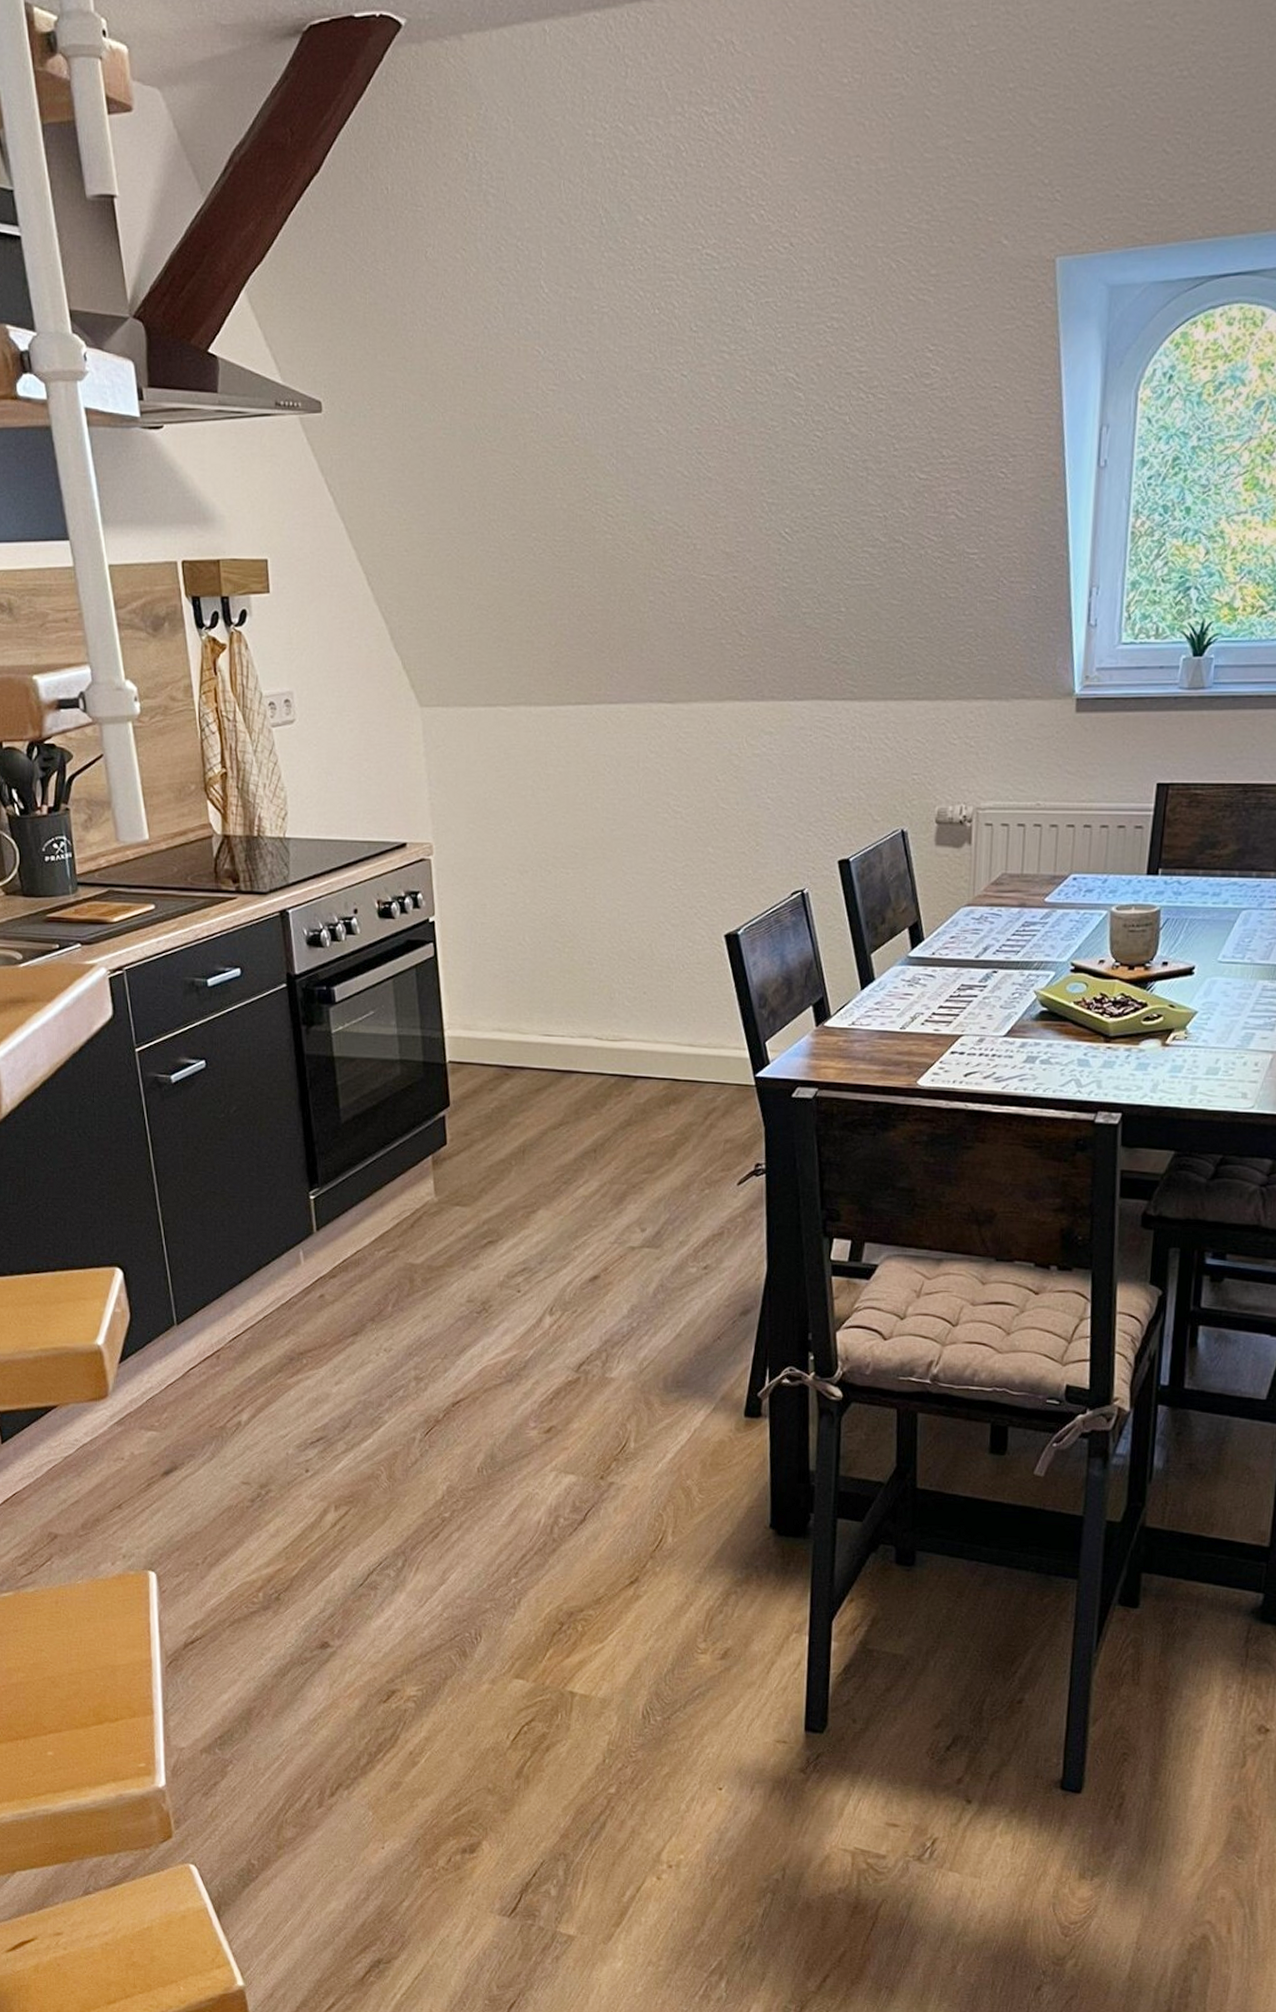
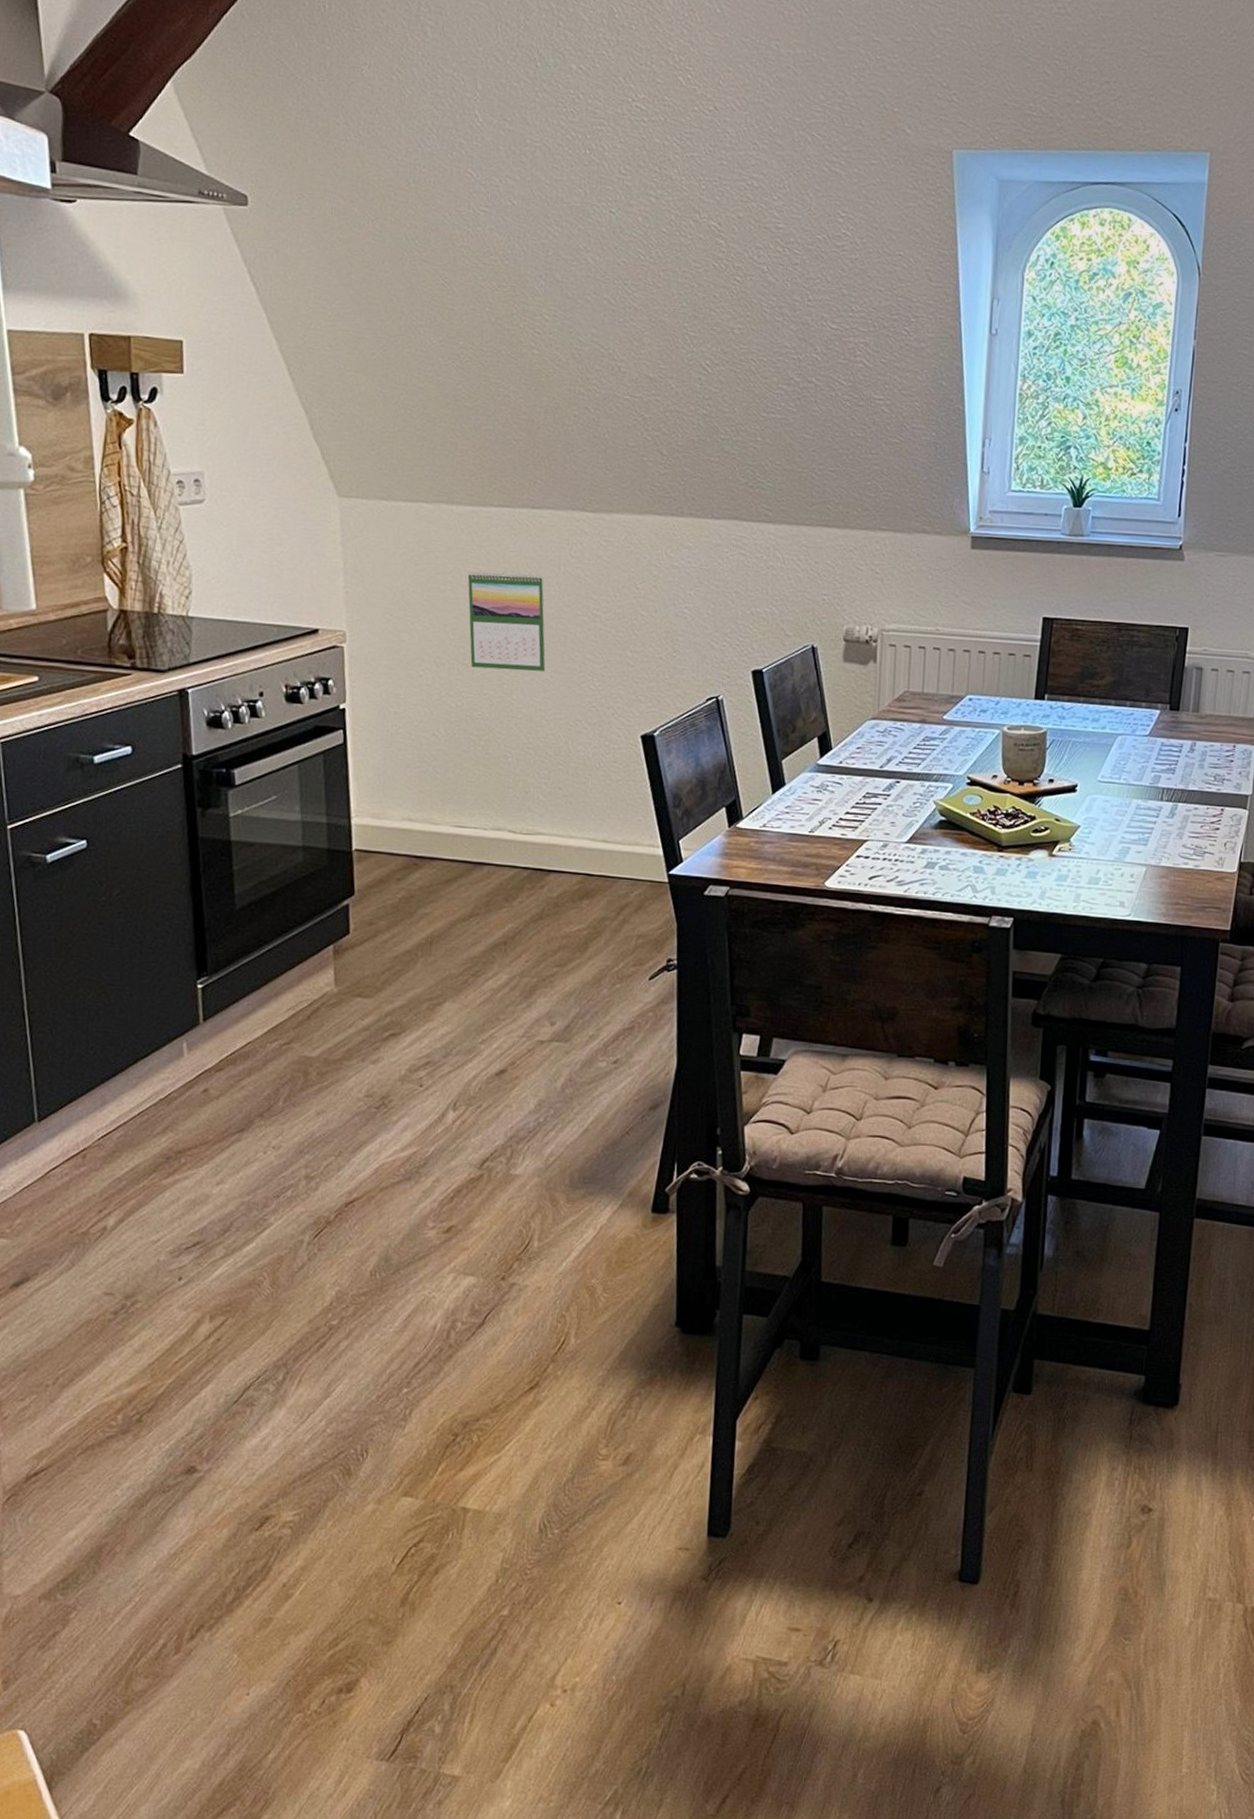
calendar: none [547,772,628,874] -> present [467,571,546,671]

